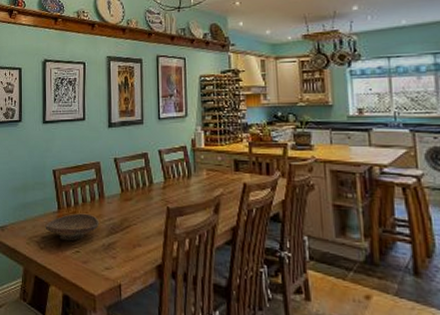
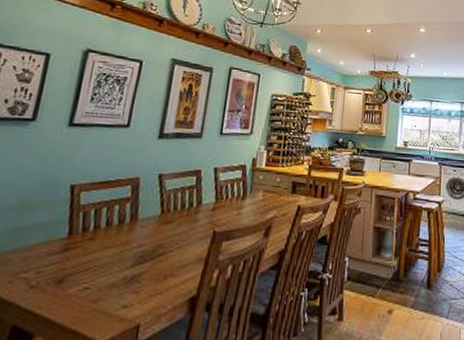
decorative bowl: present [45,213,99,241] -> none [43,239,125,276]

